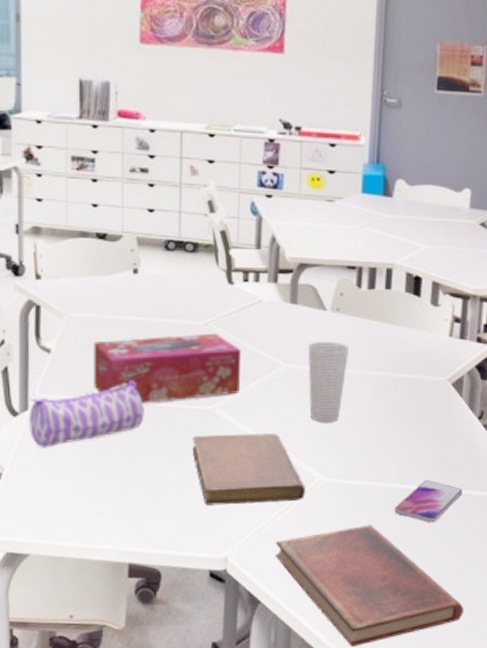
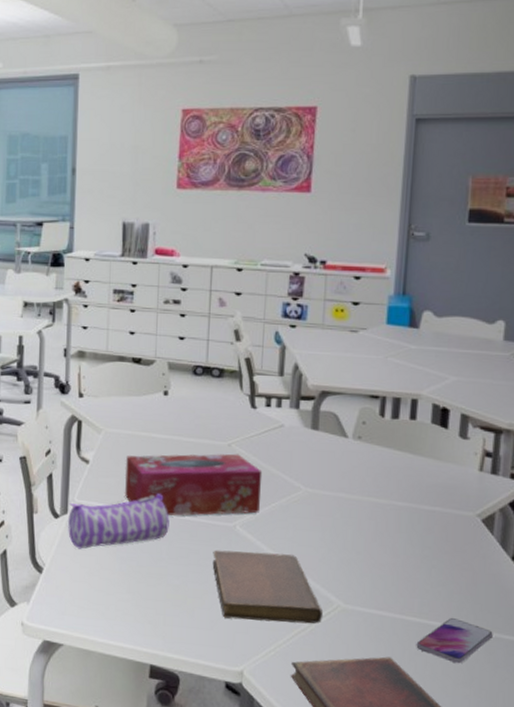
cup: present [307,341,350,423] -> none [328,467,371,549]

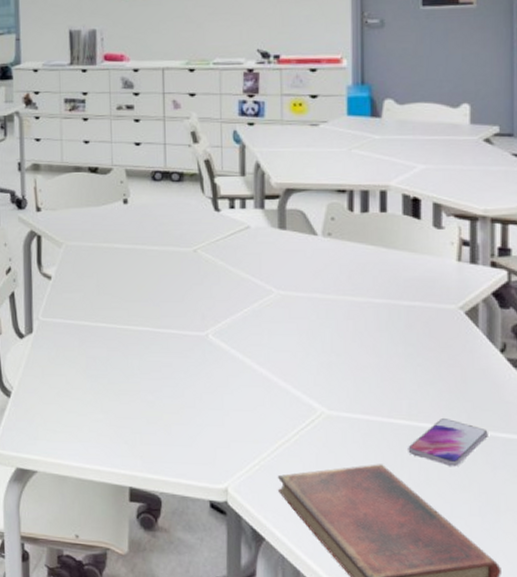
pencil case: present [67,494,170,549] -> none [33,306,139,369]
tissue box: present [124,453,263,516] -> none [89,259,232,328]
notebook: present [212,550,323,624] -> none [186,361,307,434]

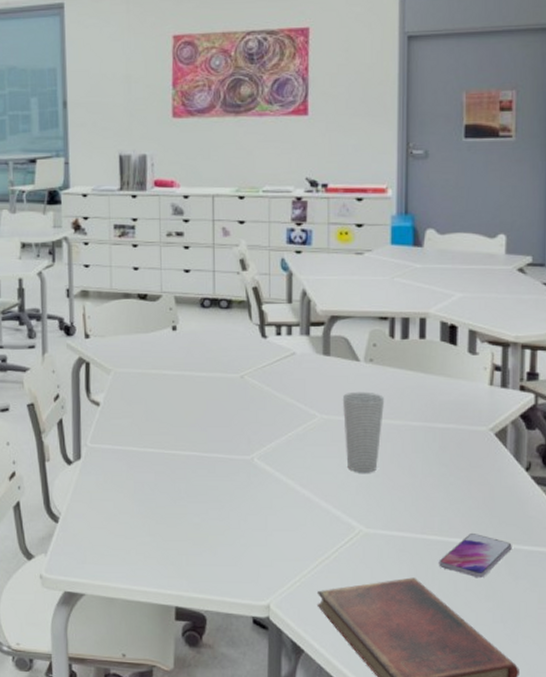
cup: none [299,267,345,352] -> present [342,391,385,473]

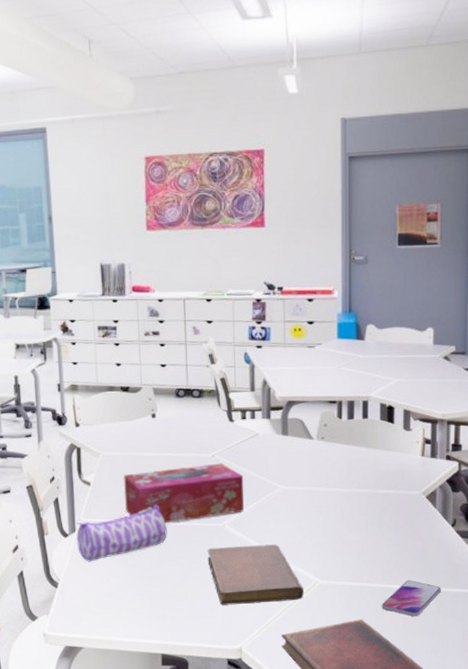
pencil case: none [81,432,186,495] -> present [76,505,167,562]
tissue box: none [137,385,277,453] -> present [124,463,244,523]
notebook: none [232,483,346,553] -> present [207,544,305,605]
cup: present [342,391,385,473] -> none [299,465,335,534]

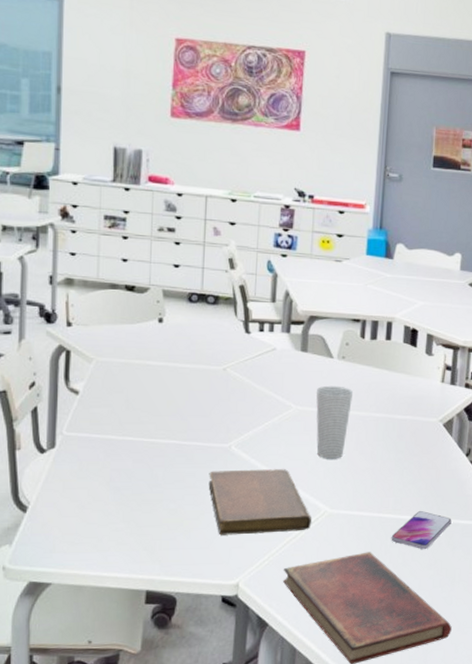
pencil case: present [76,505,167,562] -> none [55,421,165,483]
tissue box: present [124,463,244,523] -> none [117,377,256,441]
cup: none [299,465,335,534] -> present [316,385,354,459]

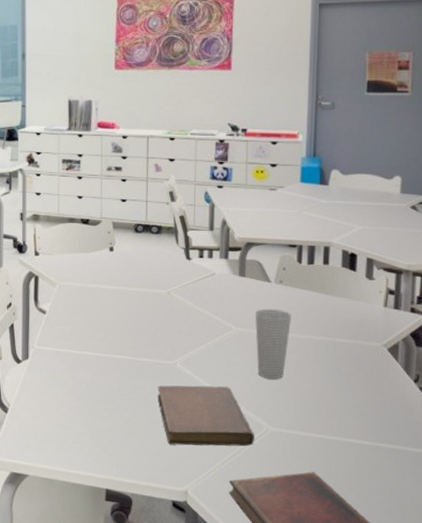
smartphone: present [391,511,452,550] -> none [336,435,401,475]

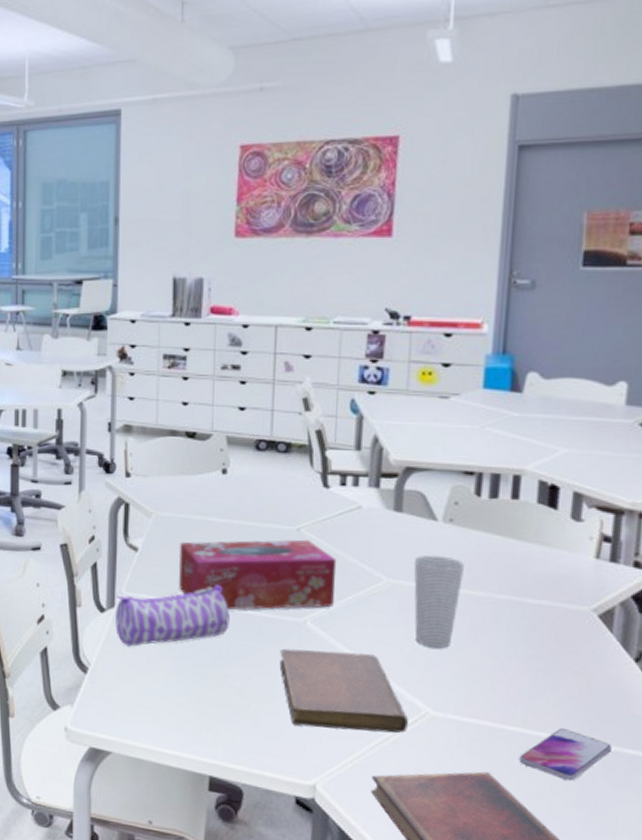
pencil case: none [28,338,118,390] -> present [114,585,230,647]
tissue box: none [78,300,198,357] -> present [178,539,337,610]
smartphone: none [336,435,401,475] -> present [519,728,612,782]

